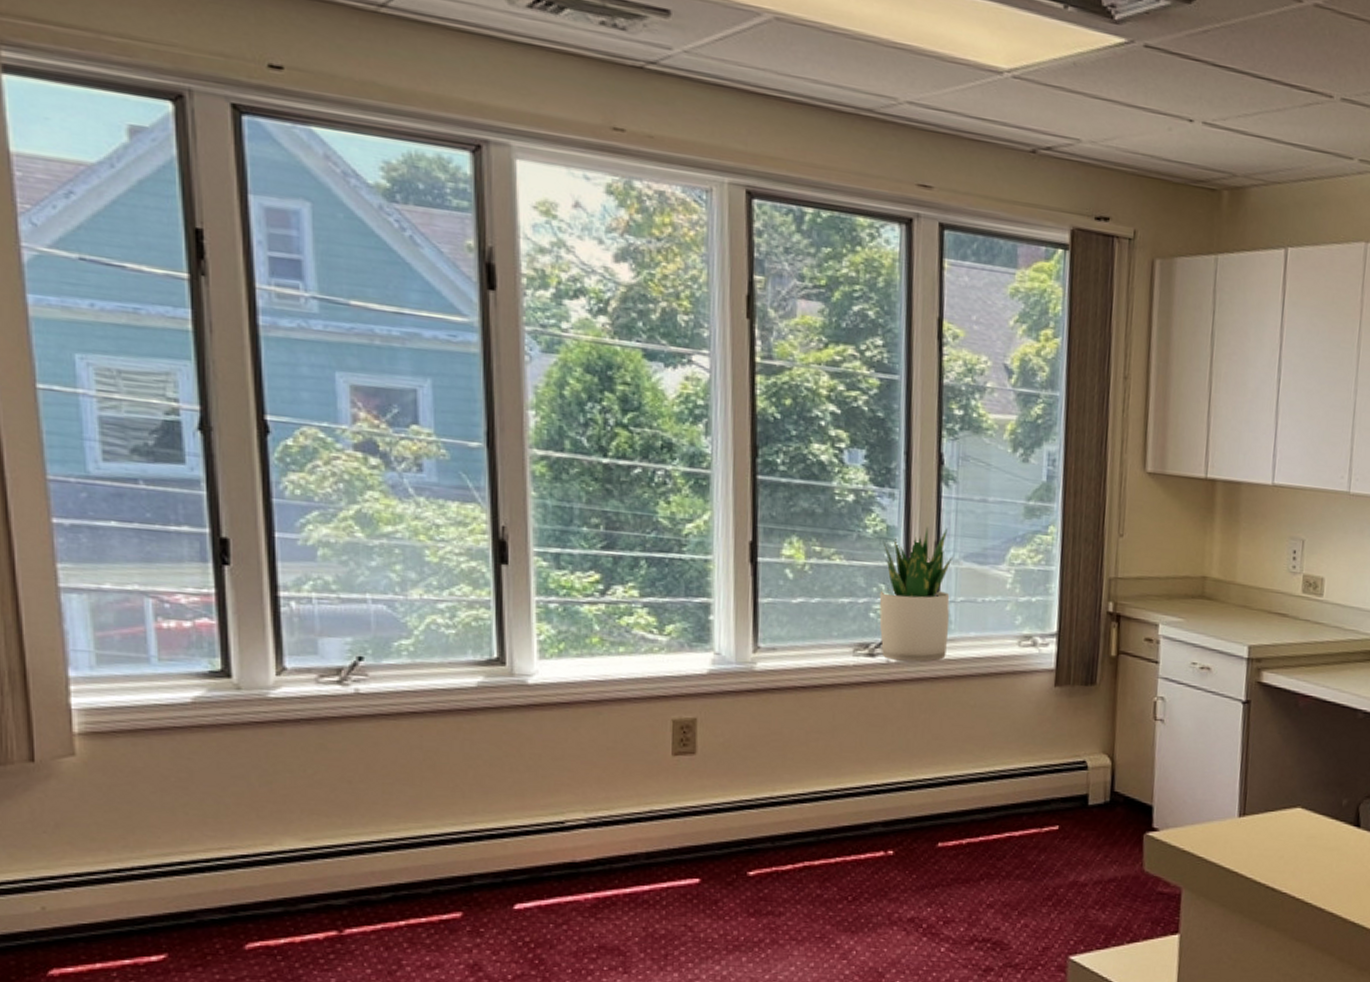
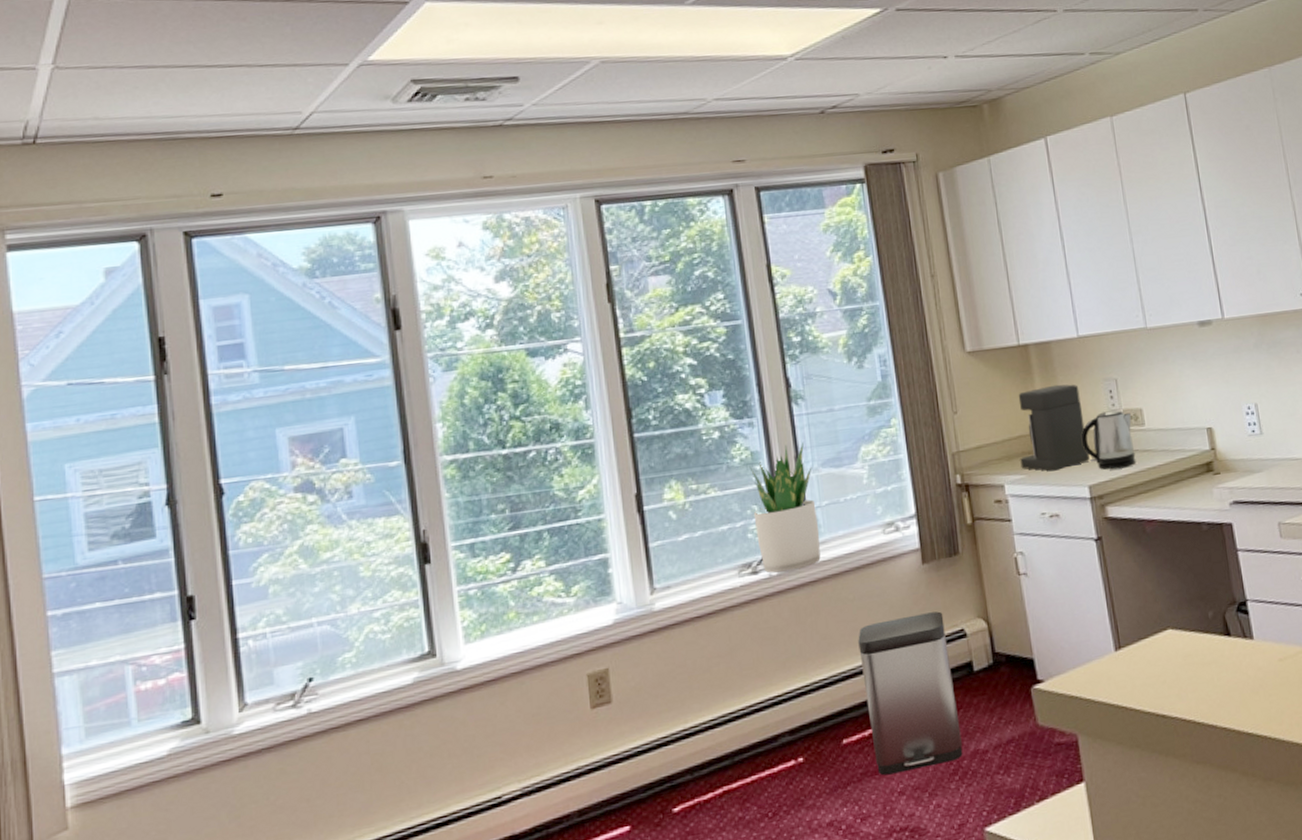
pedal bin: none [969,734,1067,887] -> present [858,611,963,775]
coffee maker: none [1180,530,1261,622] -> present [1018,384,1090,471]
kettle: none [1251,571,1311,636] -> present [1081,410,1137,471]

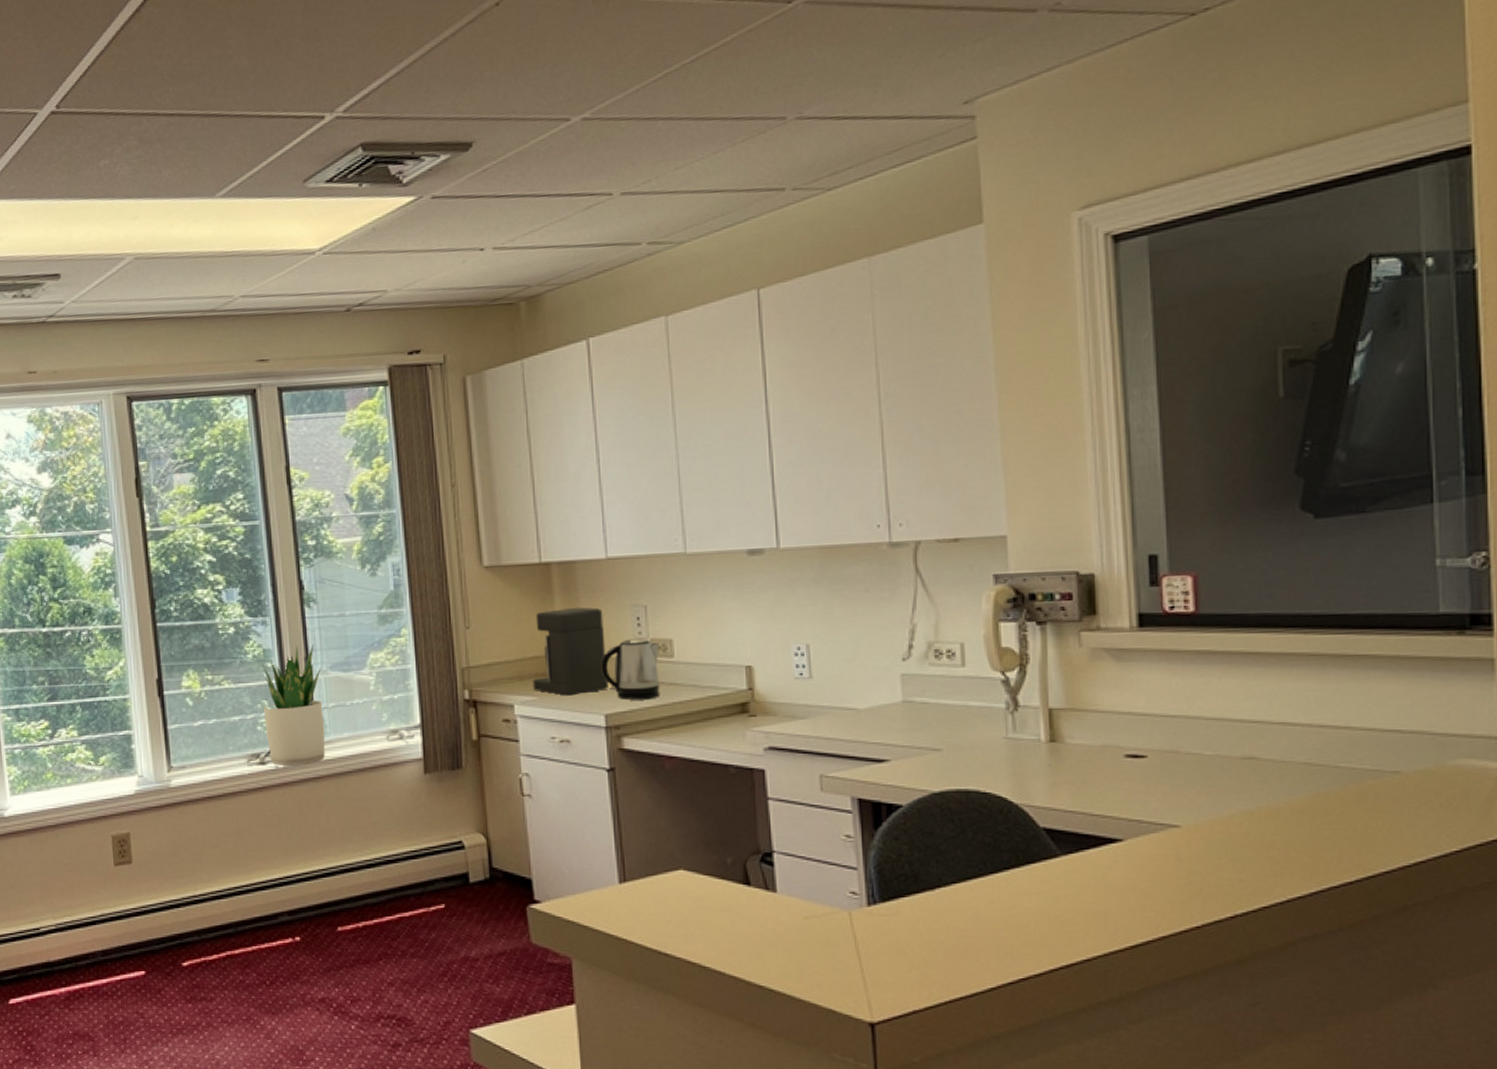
pedal bin: present [858,611,963,775] -> none [357,821,453,966]

